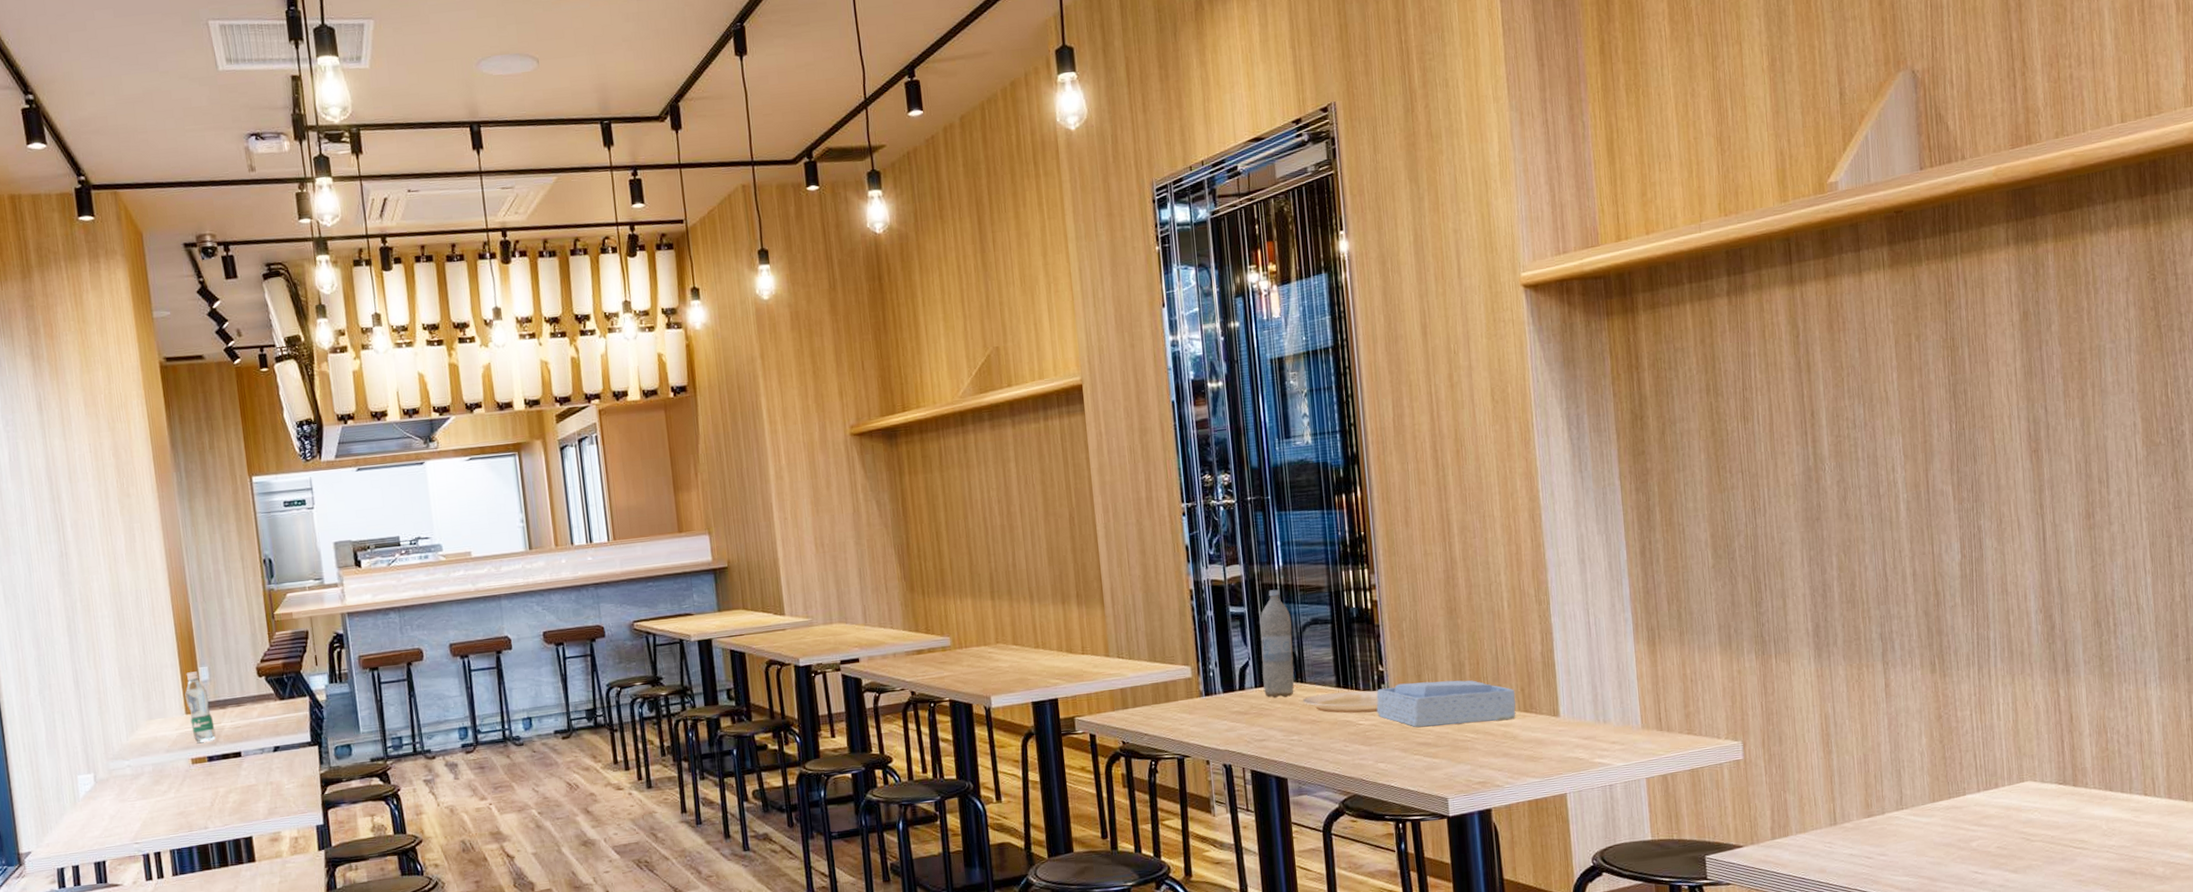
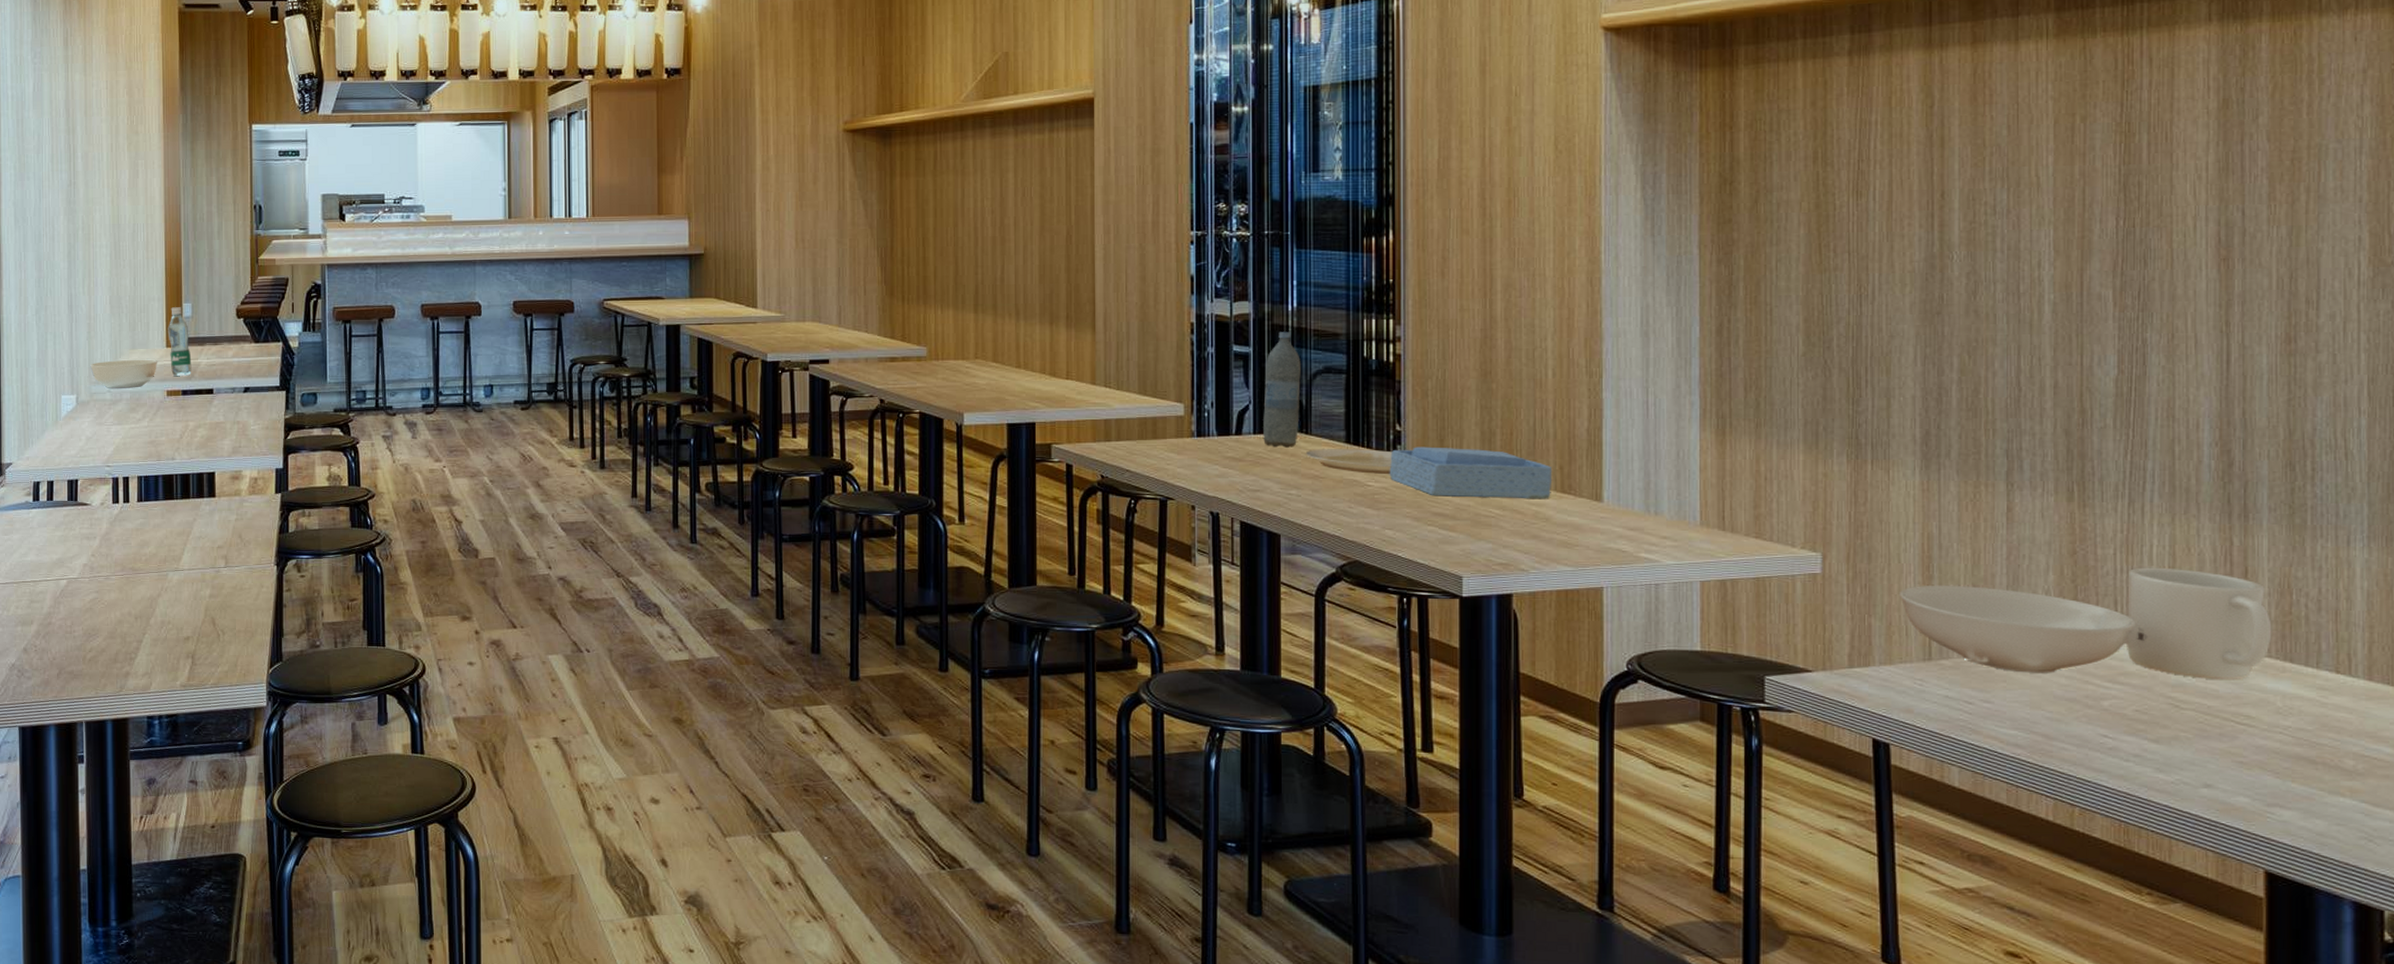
bowl: none [105,728,179,764] -> present [90,359,158,389]
bowl: none [1807,755,1992,826] -> present [1900,586,2136,673]
mug: none [1982,721,2095,814] -> present [2125,567,2272,681]

